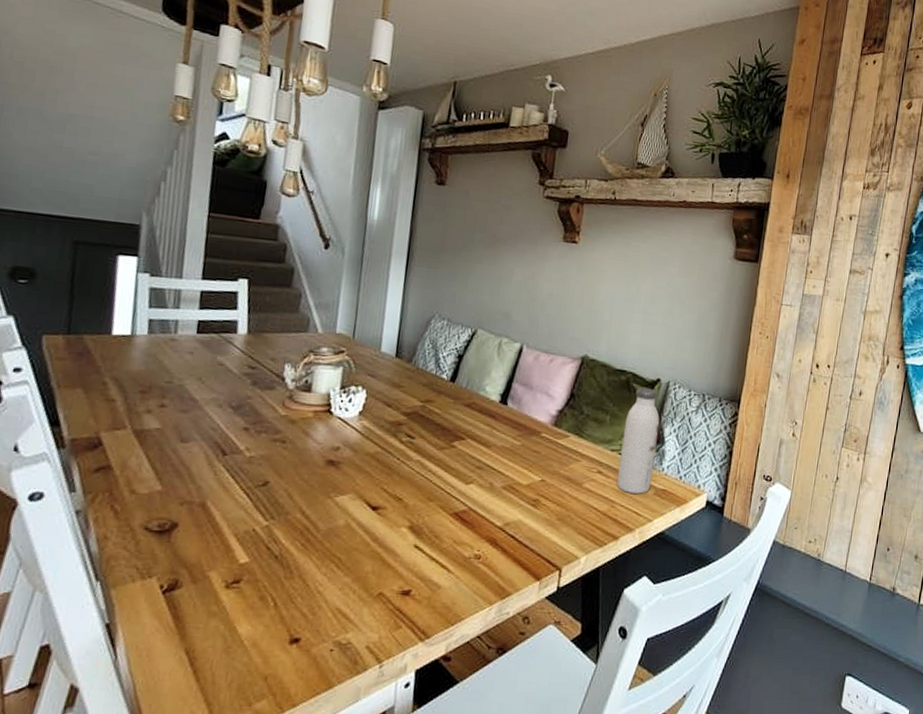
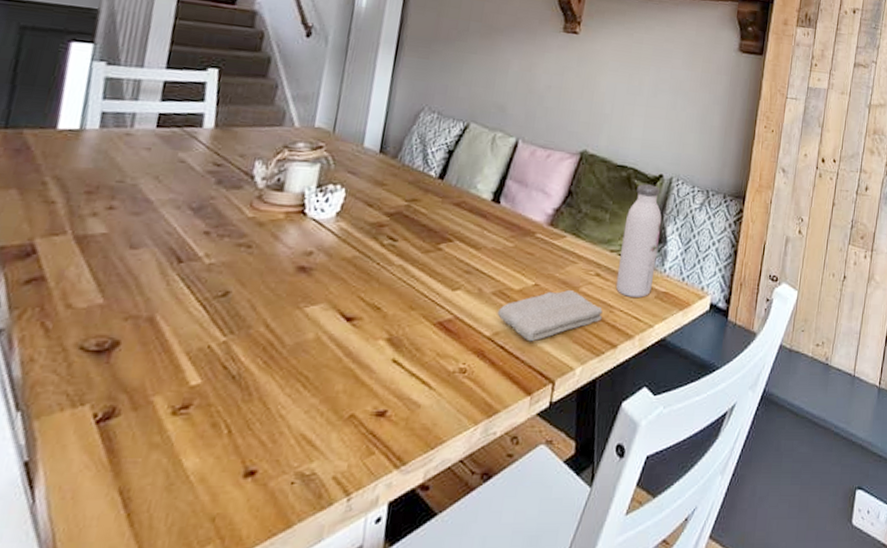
washcloth: none [507,486,605,533] -> present [497,290,603,342]

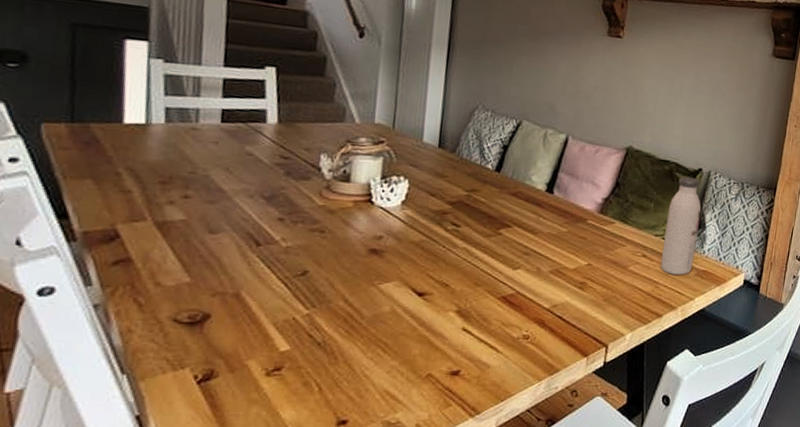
washcloth: present [497,290,603,342] -> none [554,269,649,313]

